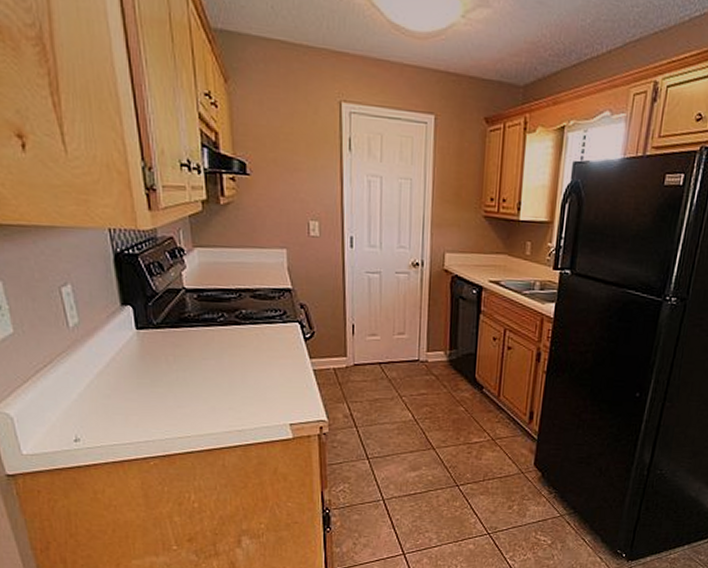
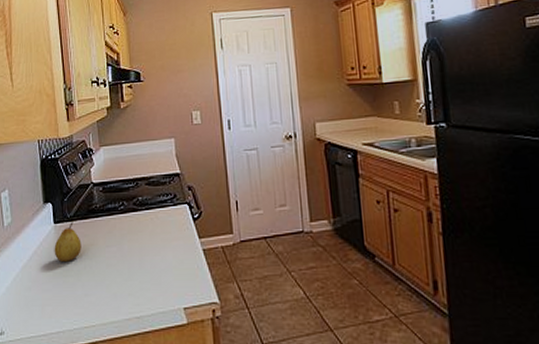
fruit: none [137,329,172,371] -> present [54,222,81,262]

